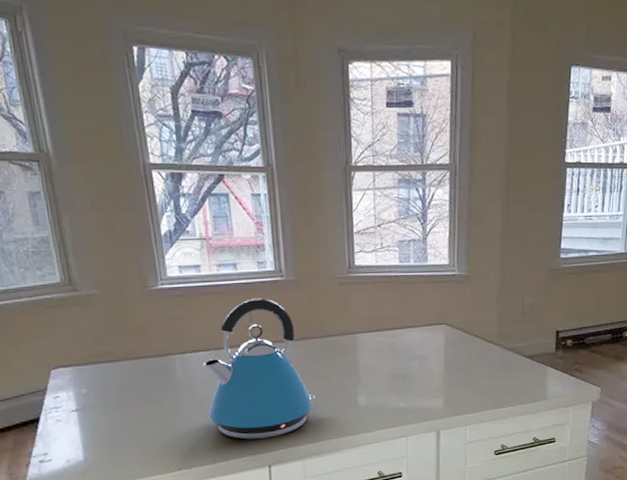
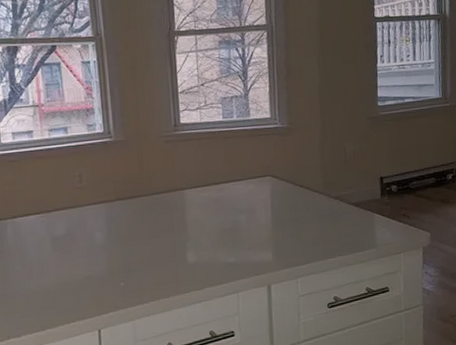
kettle: present [203,298,316,440] -> none [34,159,146,303]

